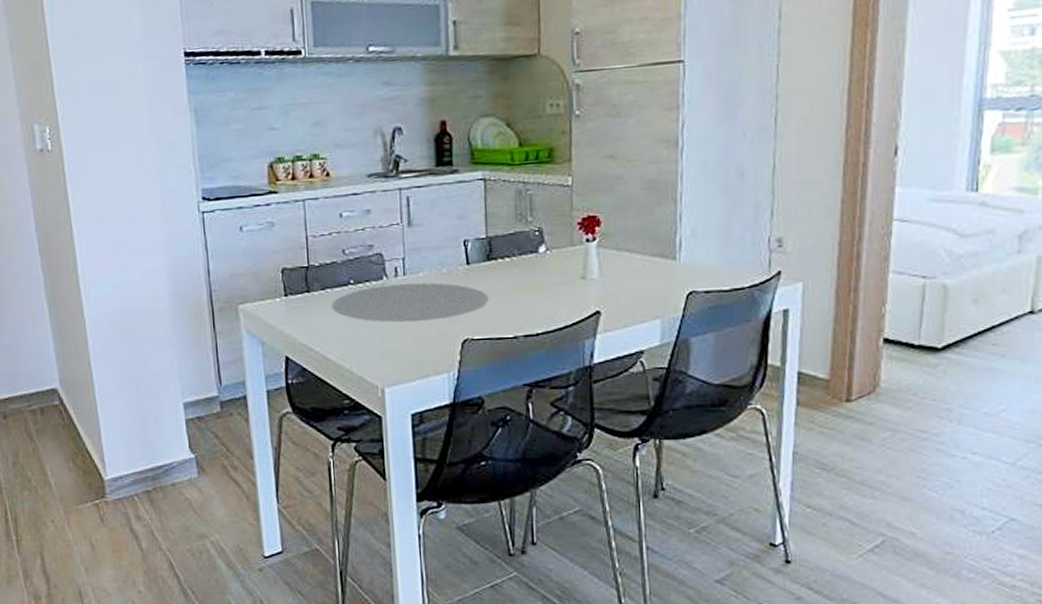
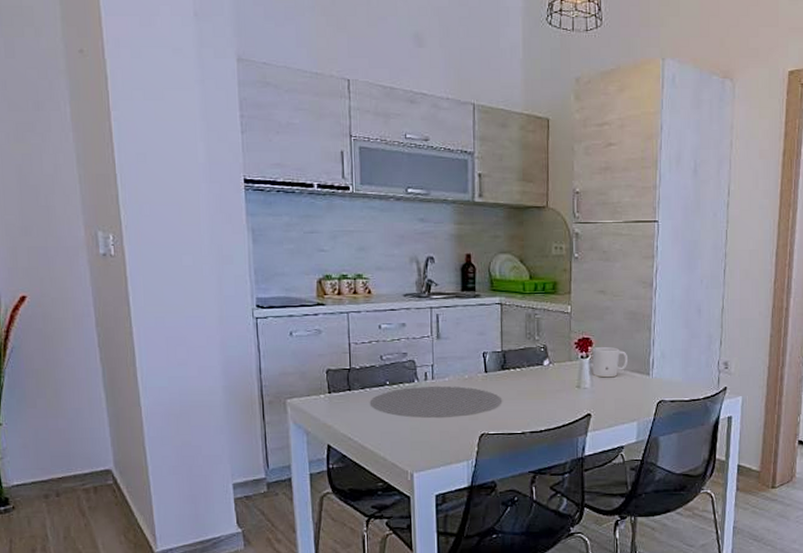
mug: none [600,225,648,266] -> present [592,346,629,378]

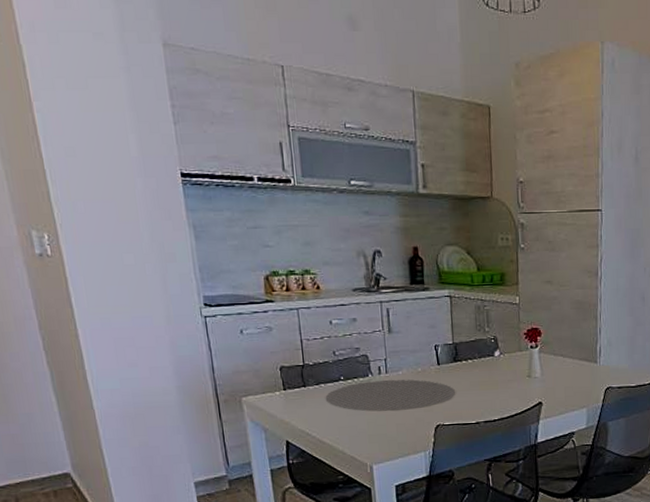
mug: present [592,346,629,378] -> none [541,336,577,367]

